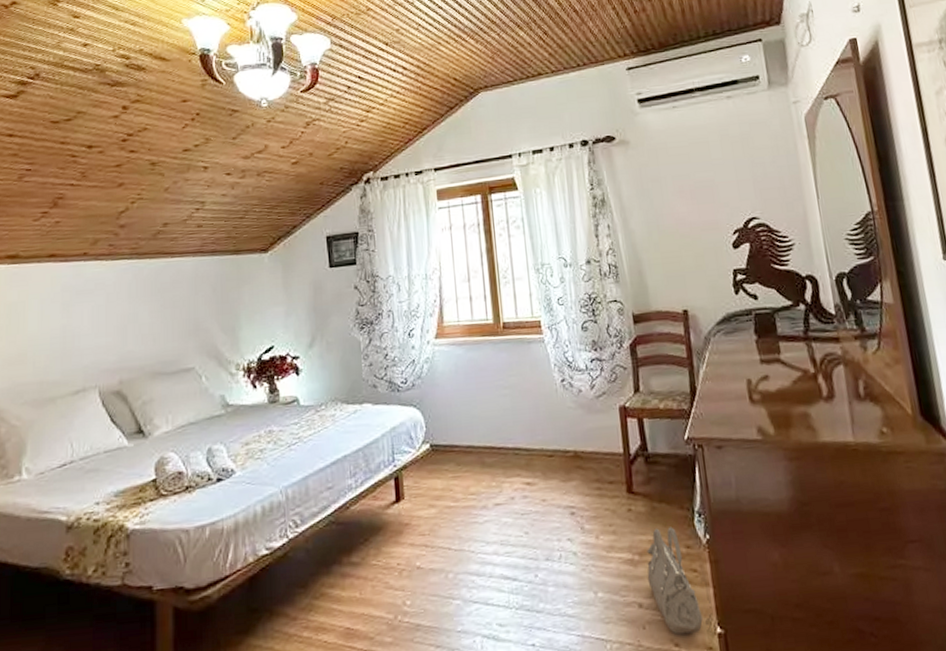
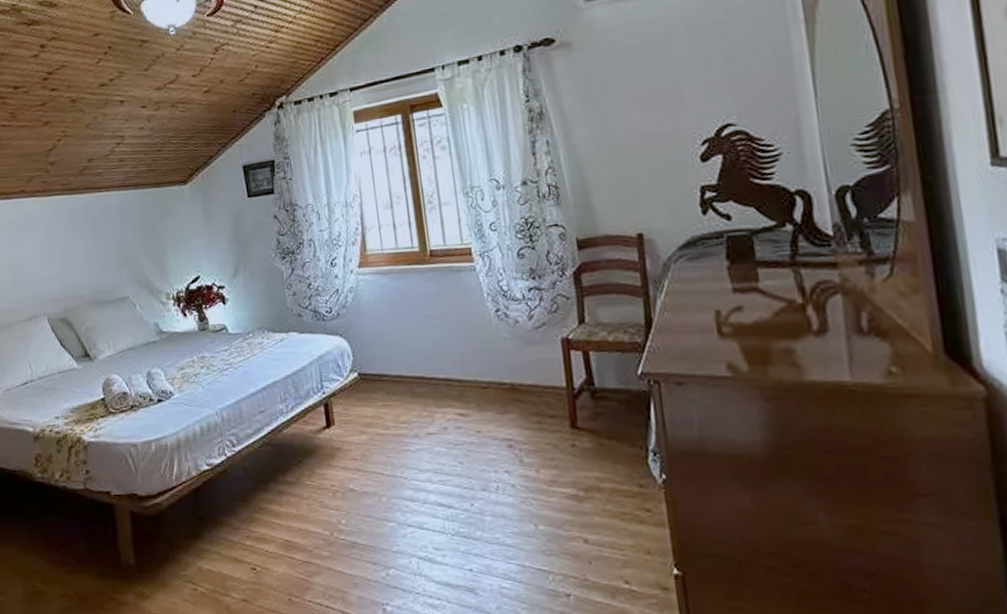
shoulder bag: present [647,527,703,635] -> none [593,464,657,572]

